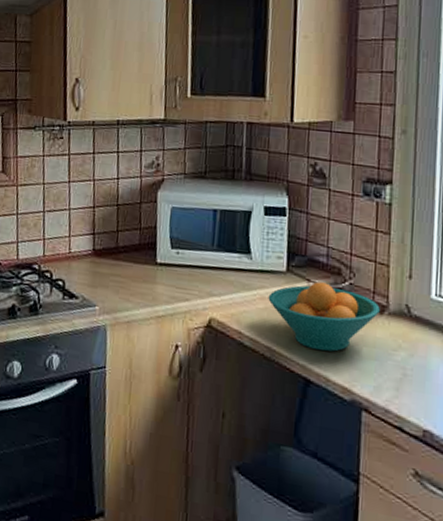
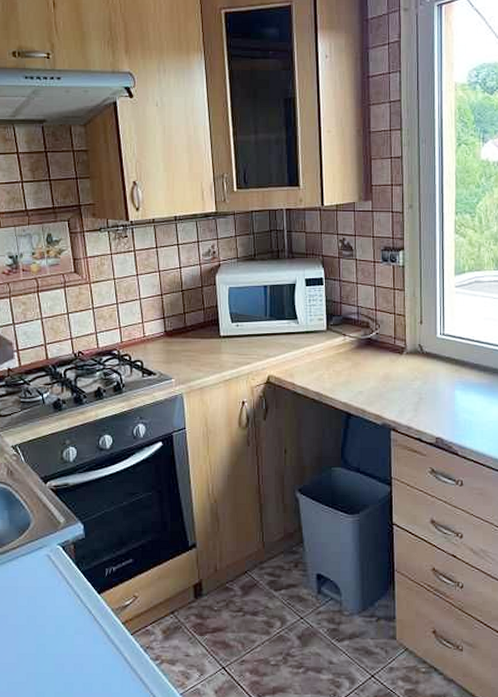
fruit bowl: present [268,282,380,352] -> none [314,335,400,390]

